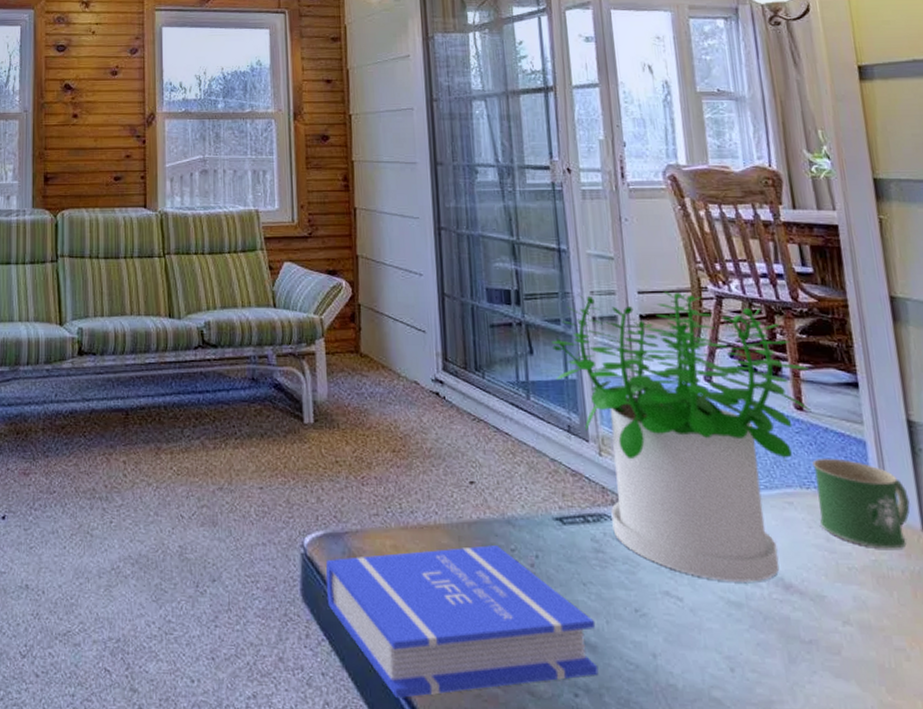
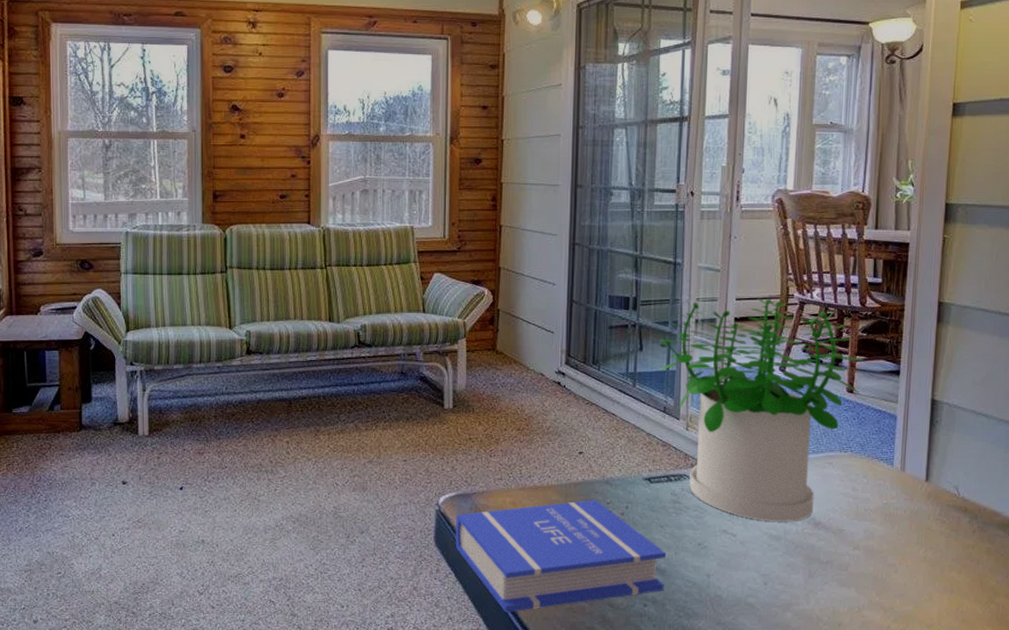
mug: present [812,457,911,549] -> none [849,429,921,495]

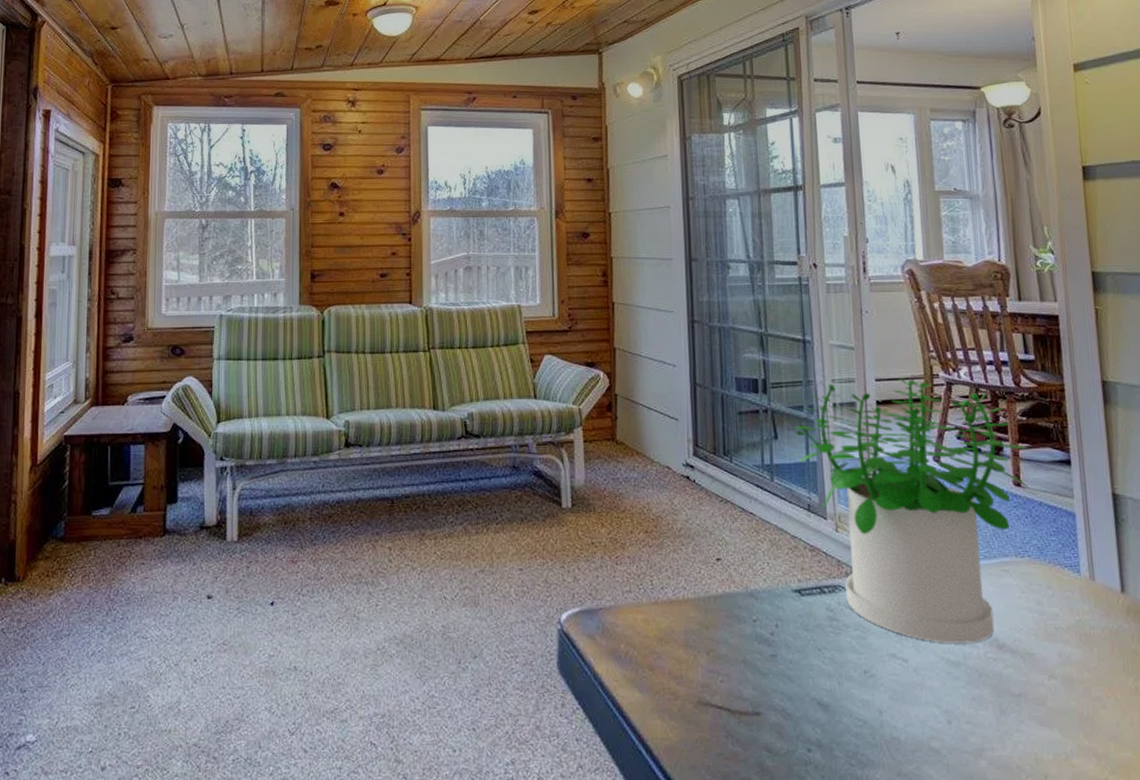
book: present [455,500,667,612] -> none [580,617,830,759]

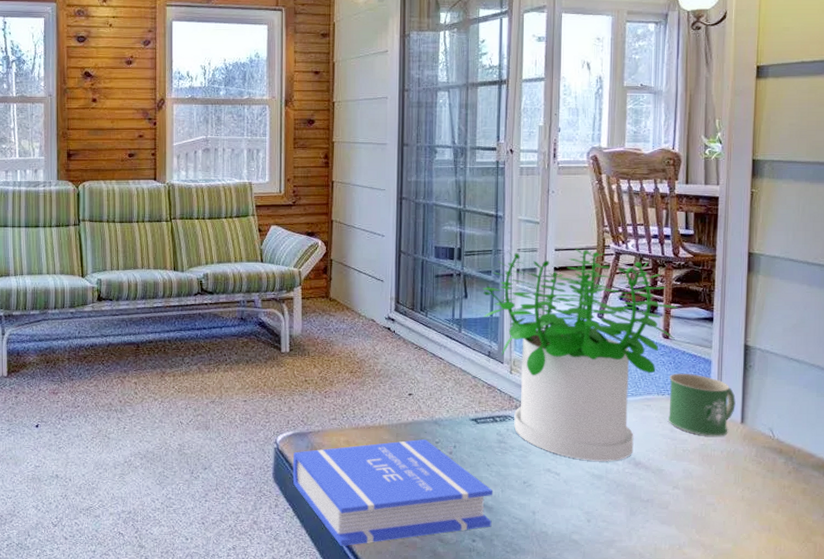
book: none [580,617,830,759] -> present [292,439,493,546]
mug: none [1027,529,1112,610] -> present [667,373,736,436]

